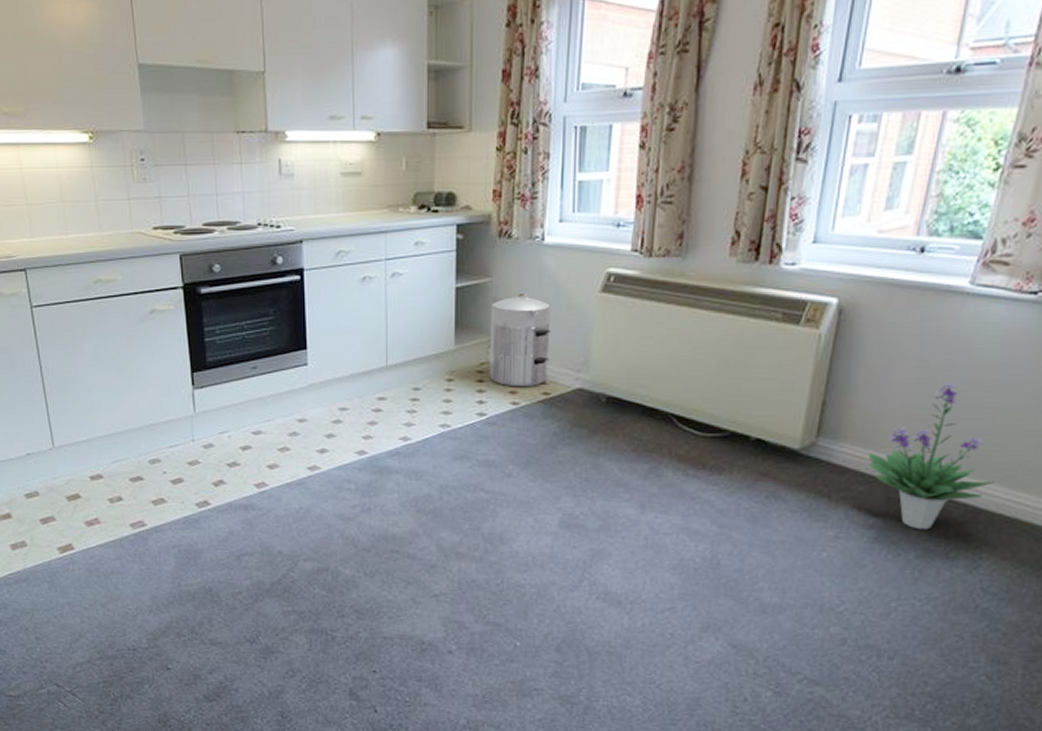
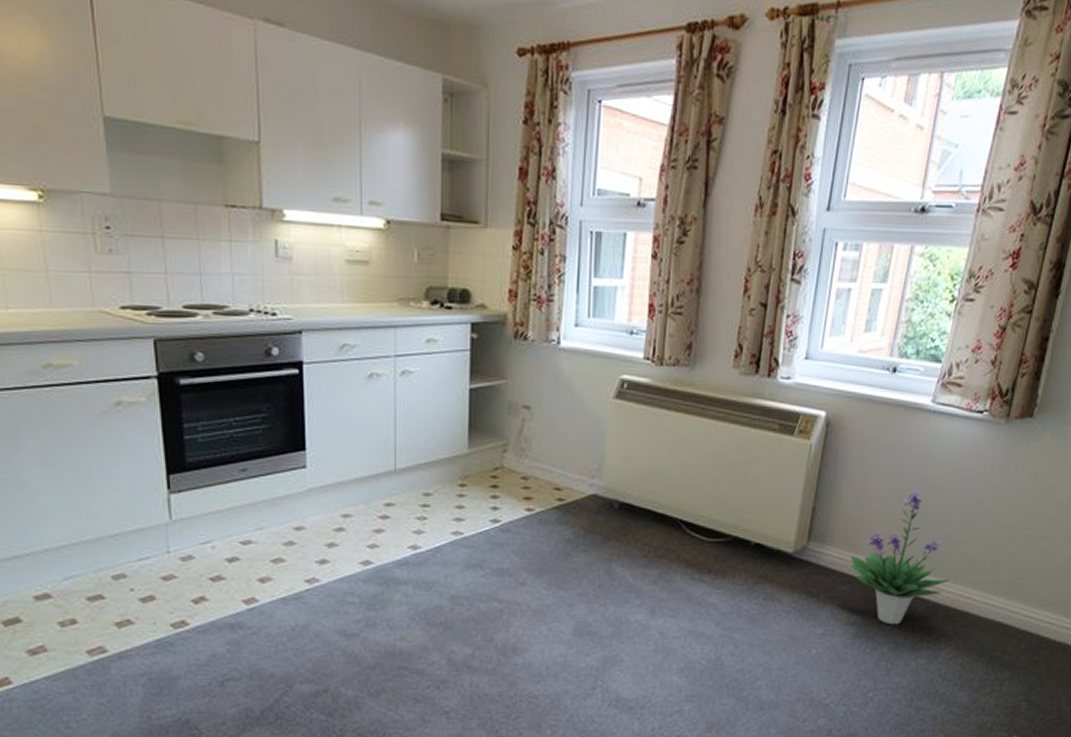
waste bin: present [488,294,551,387] -> none [503,398,566,493]

